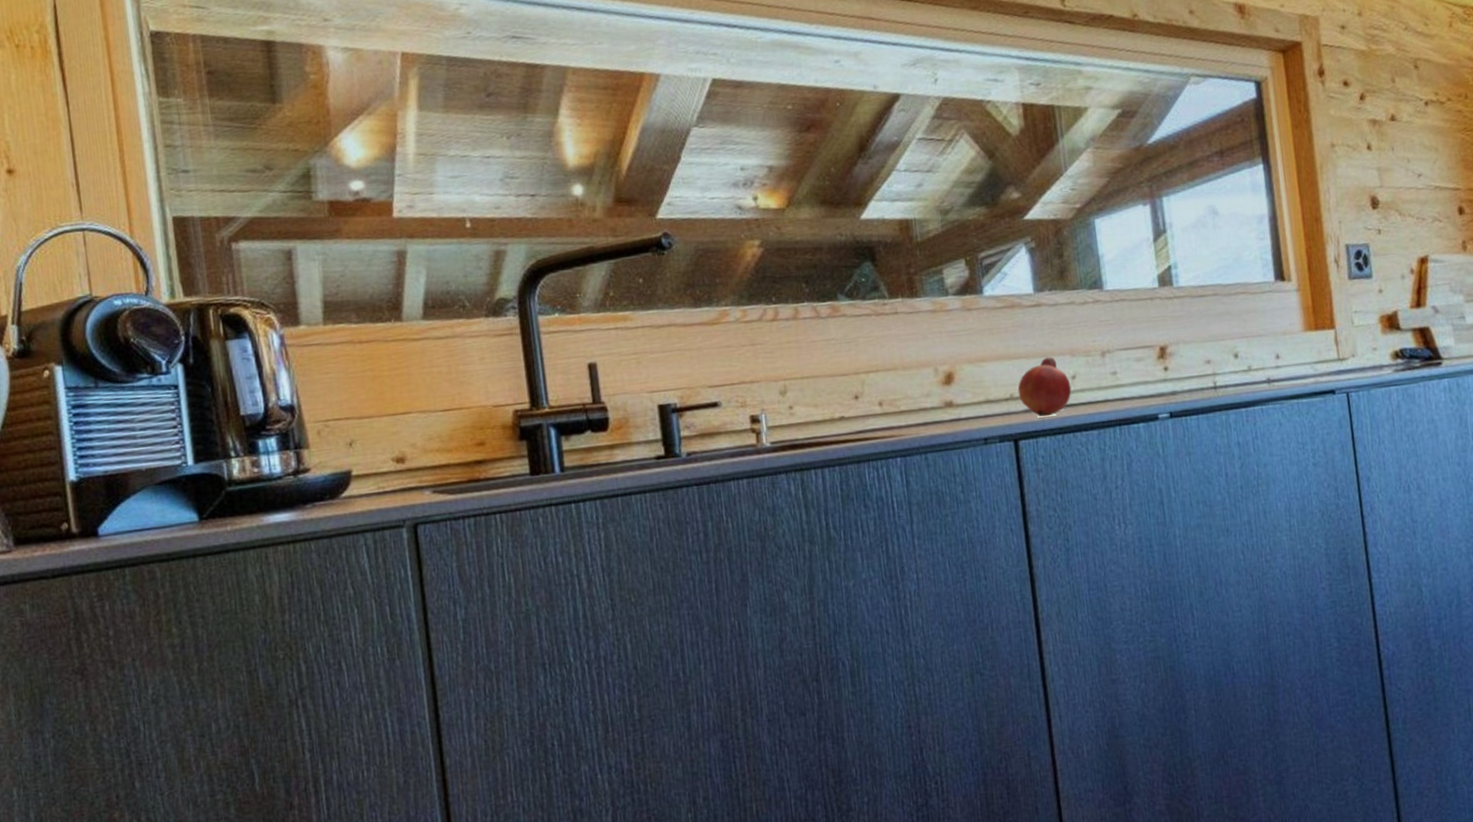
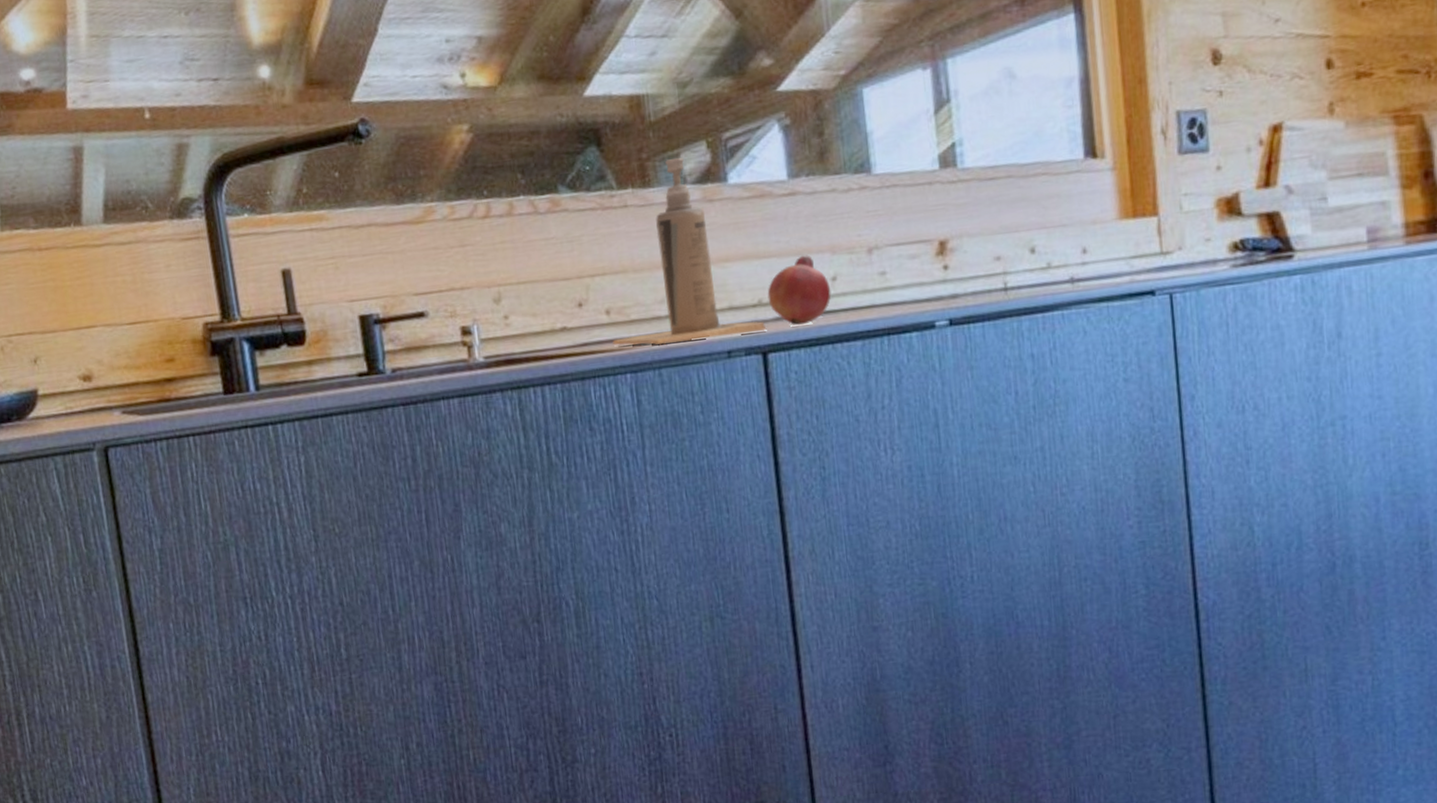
soap dispenser: none [885,272,1018,433] -> present [612,157,767,346]

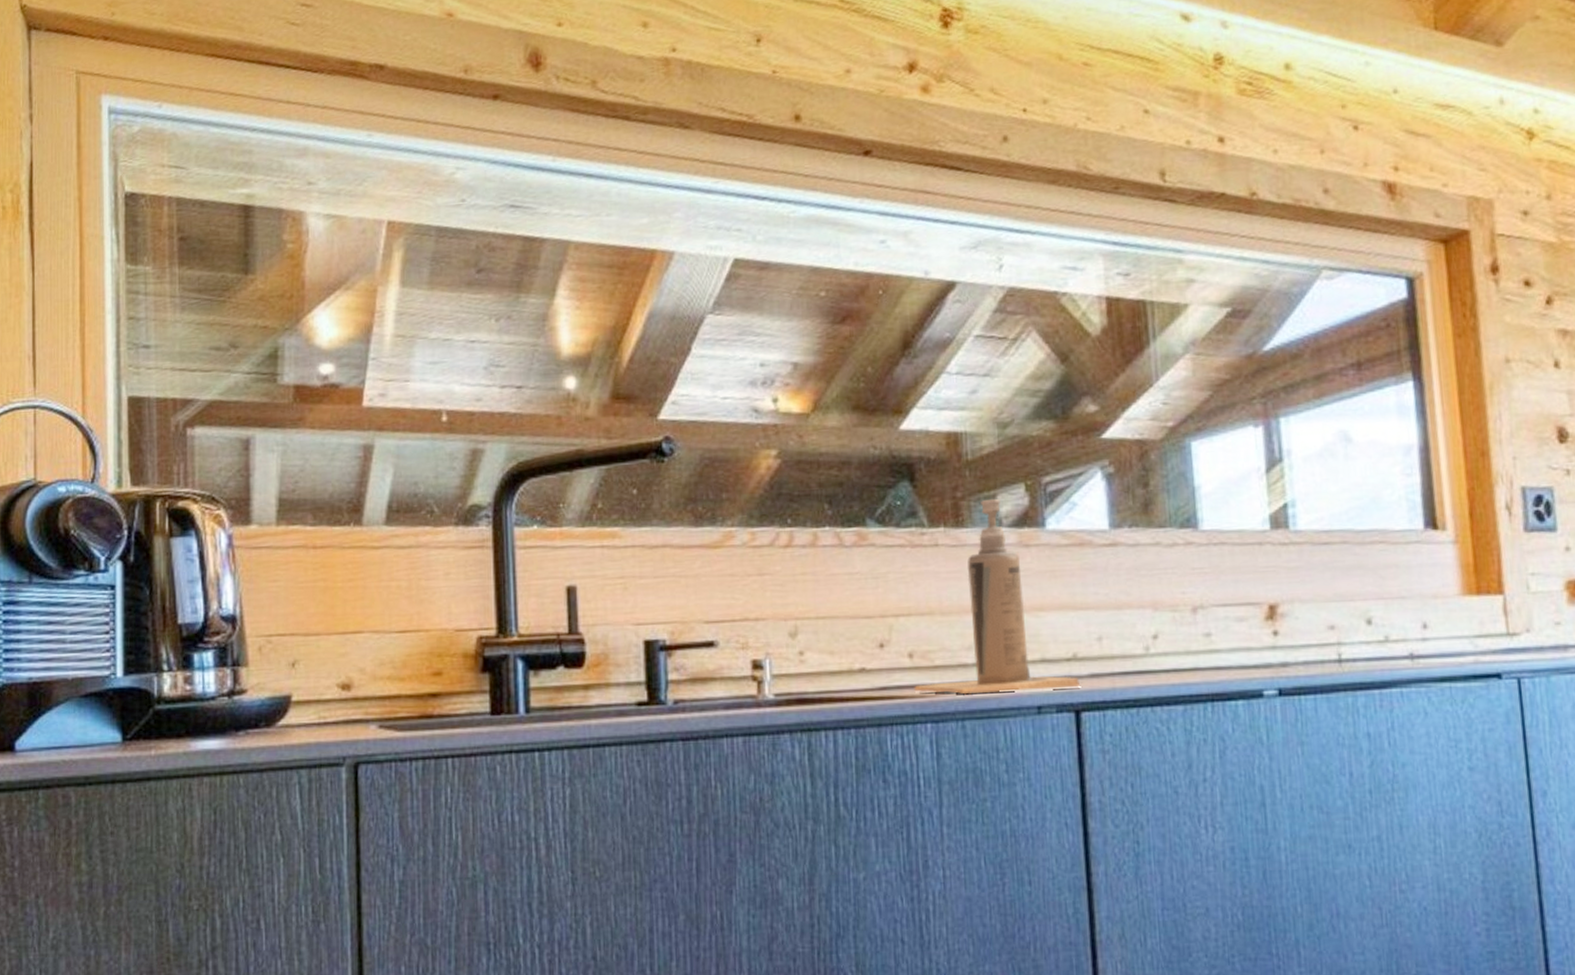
fruit: present [767,255,832,326] -> none [1083,609,1152,685]

